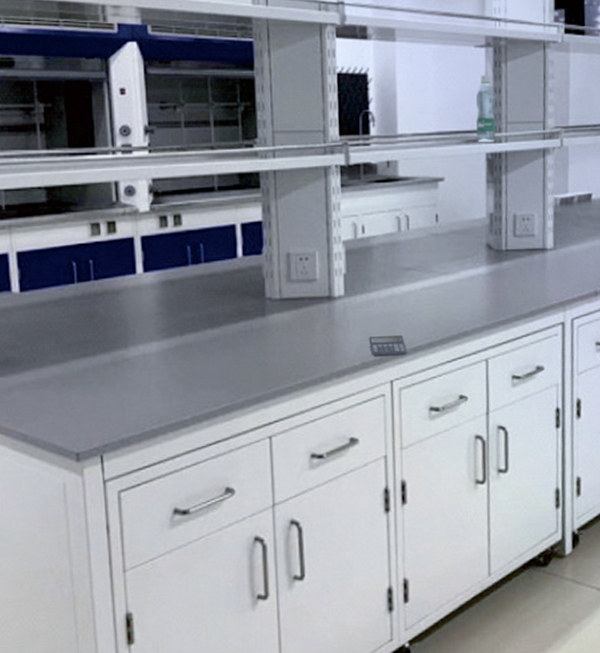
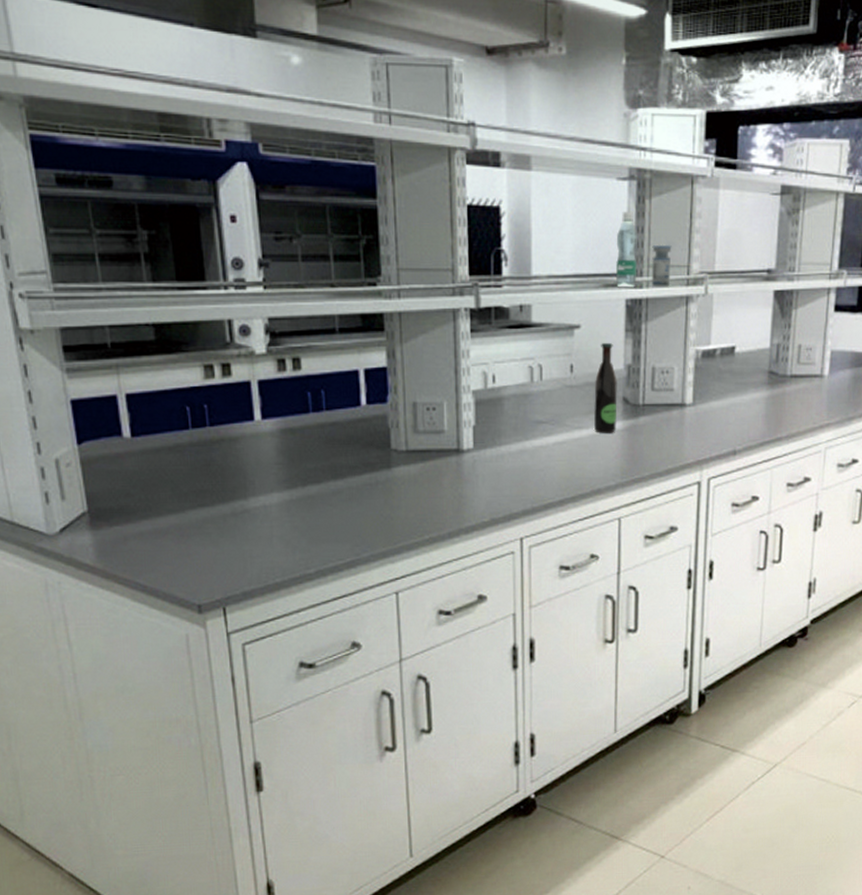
calculator: present [368,334,408,356] -> none [497,491,539,512]
bottle: none [459,194,482,278] -> present [594,343,617,433]
medicine: none [509,103,528,141] -> present [651,244,672,287]

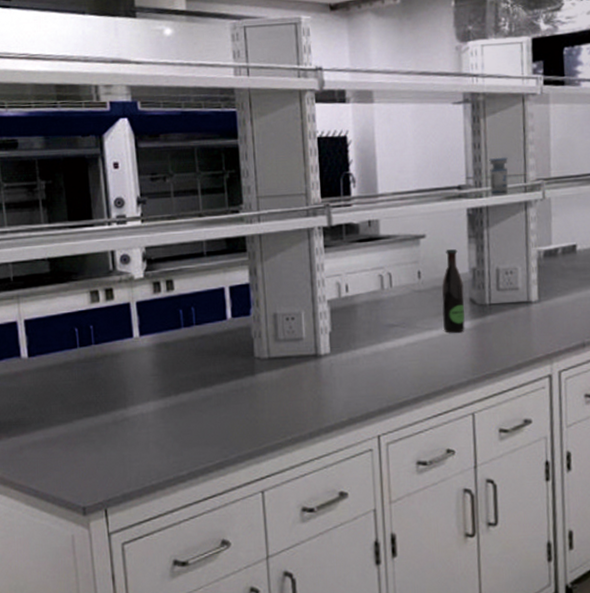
bottle: present [616,211,637,288] -> none [455,130,477,199]

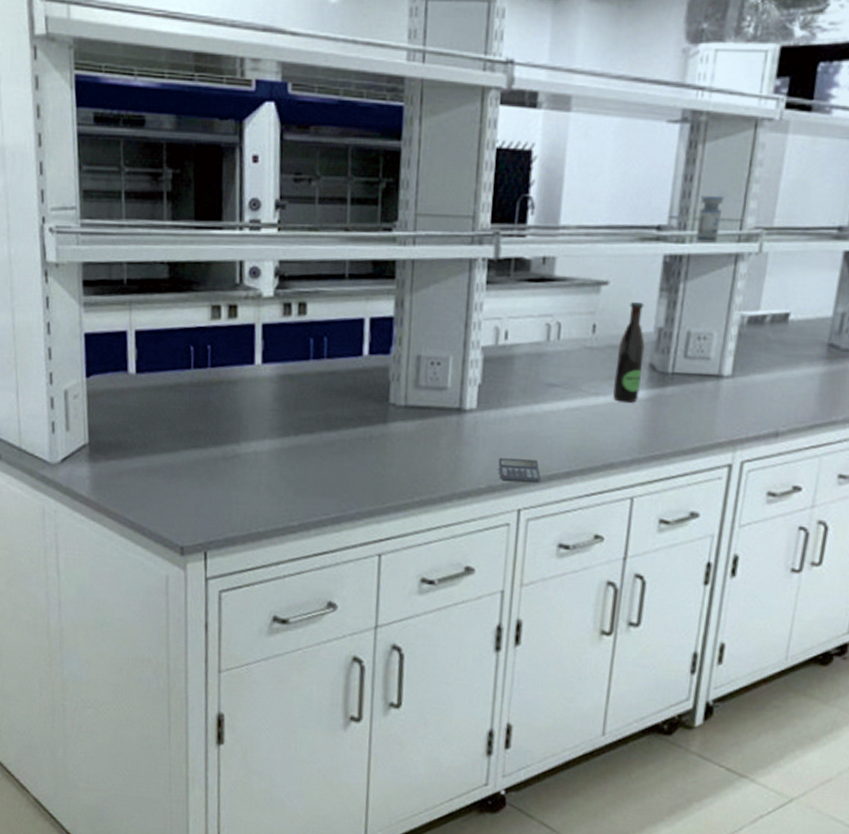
calculator: none [354,390,394,412] -> present [497,458,542,482]

